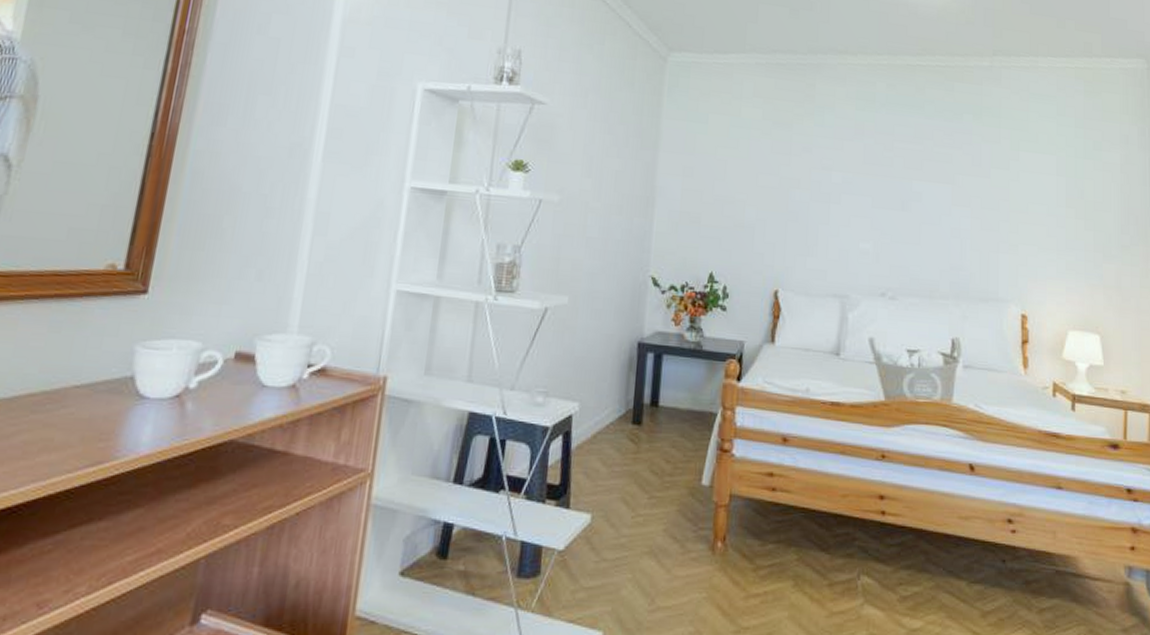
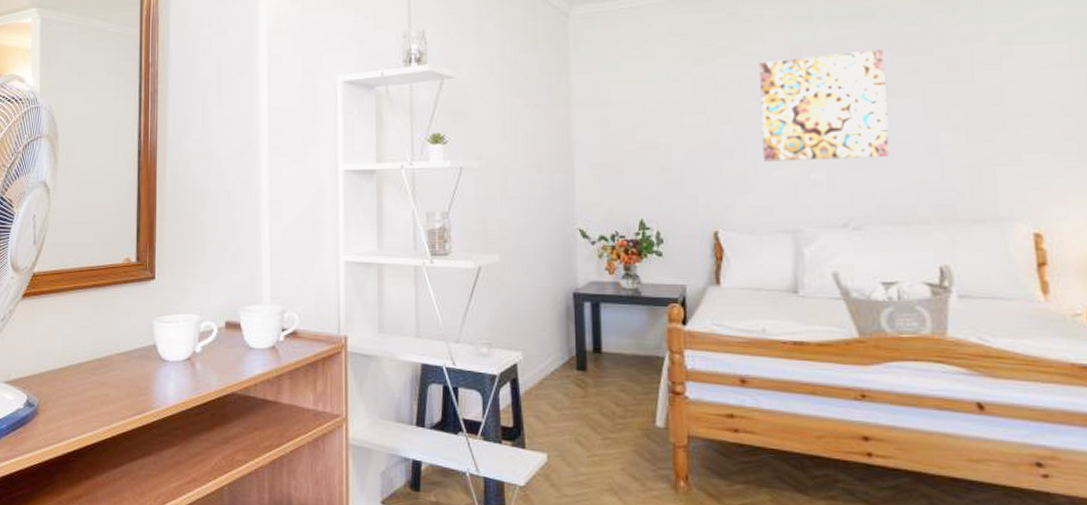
wall art: none [823,134,927,235] -> present [759,49,890,162]

